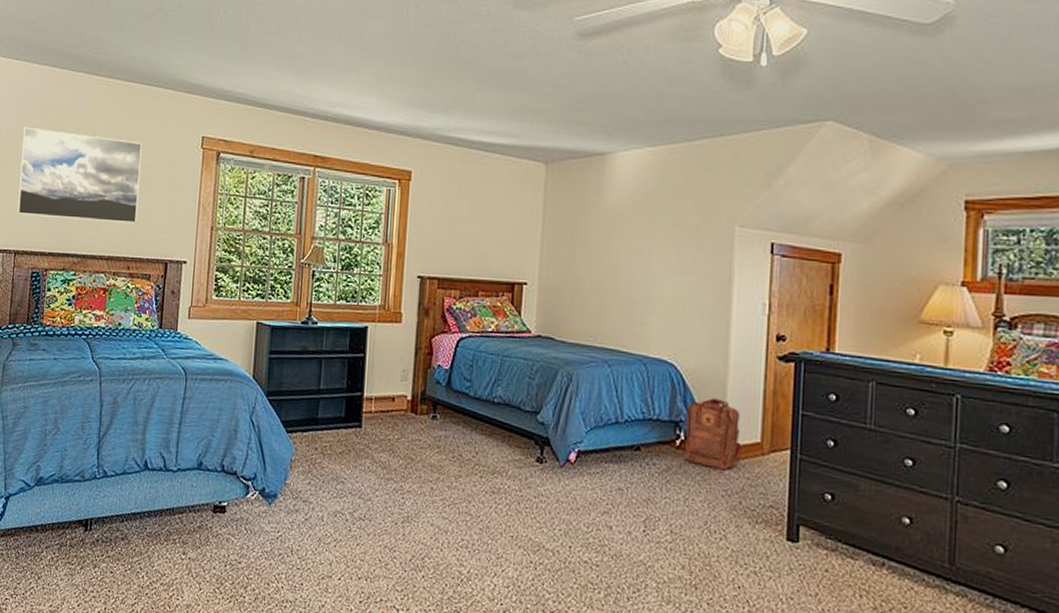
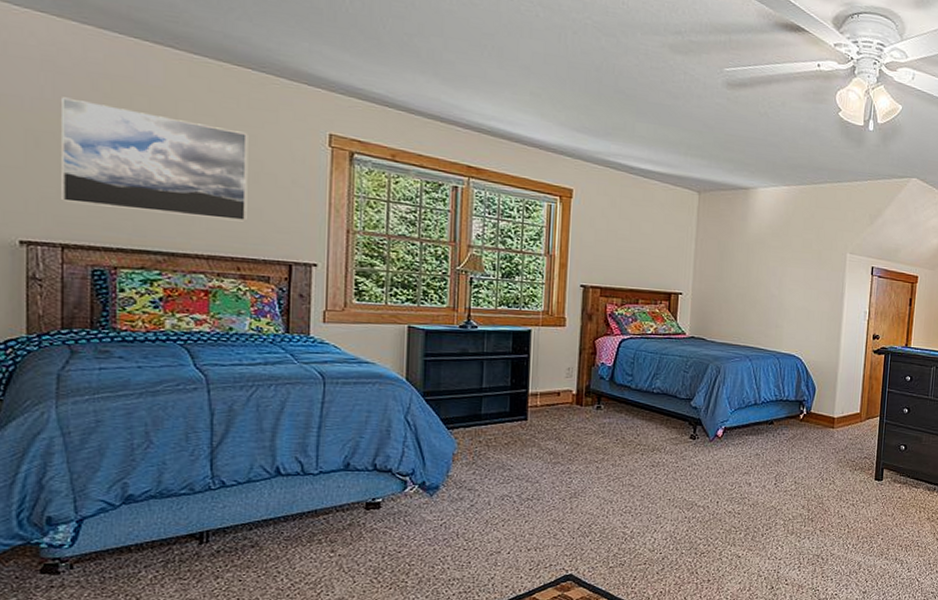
backpack: present [683,397,742,471] -> none [805,381,847,435]

